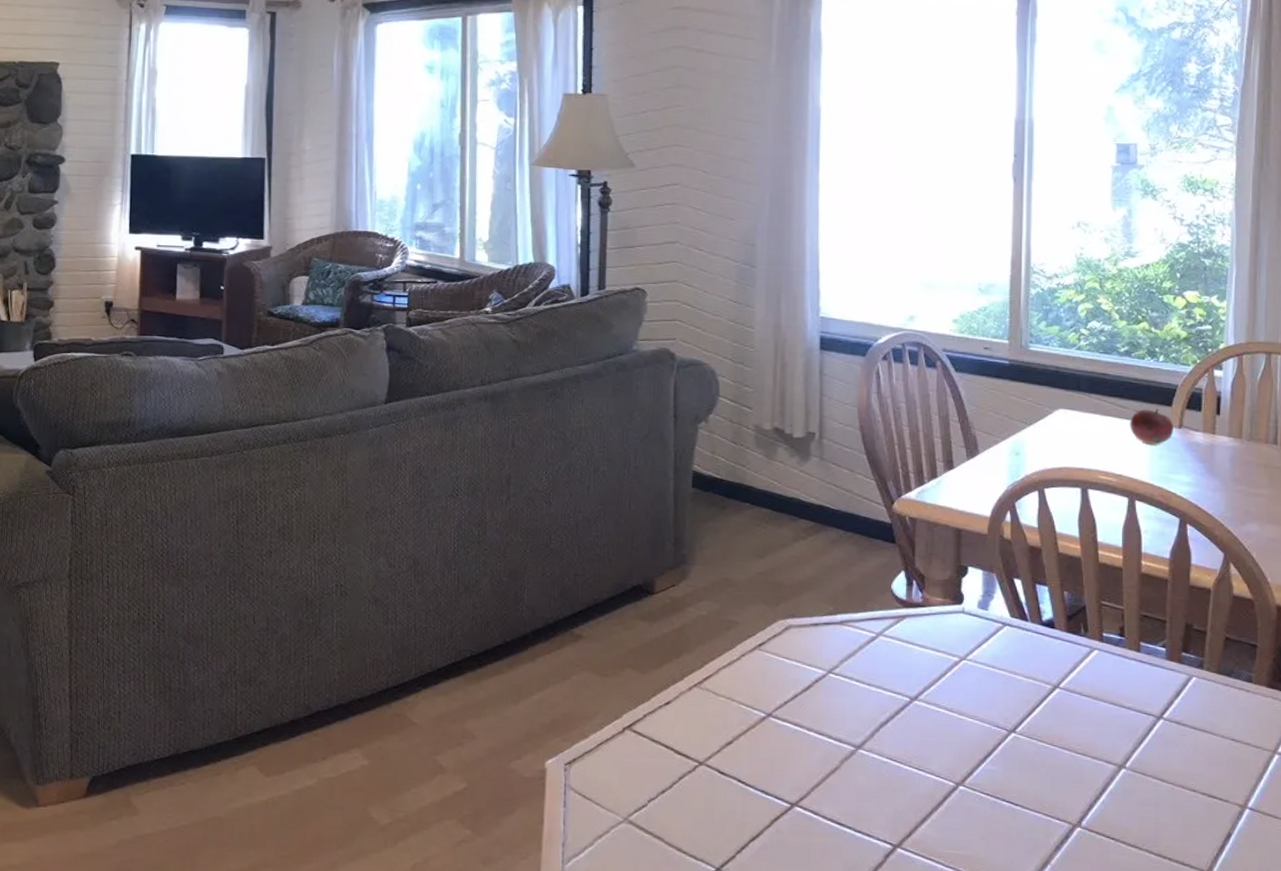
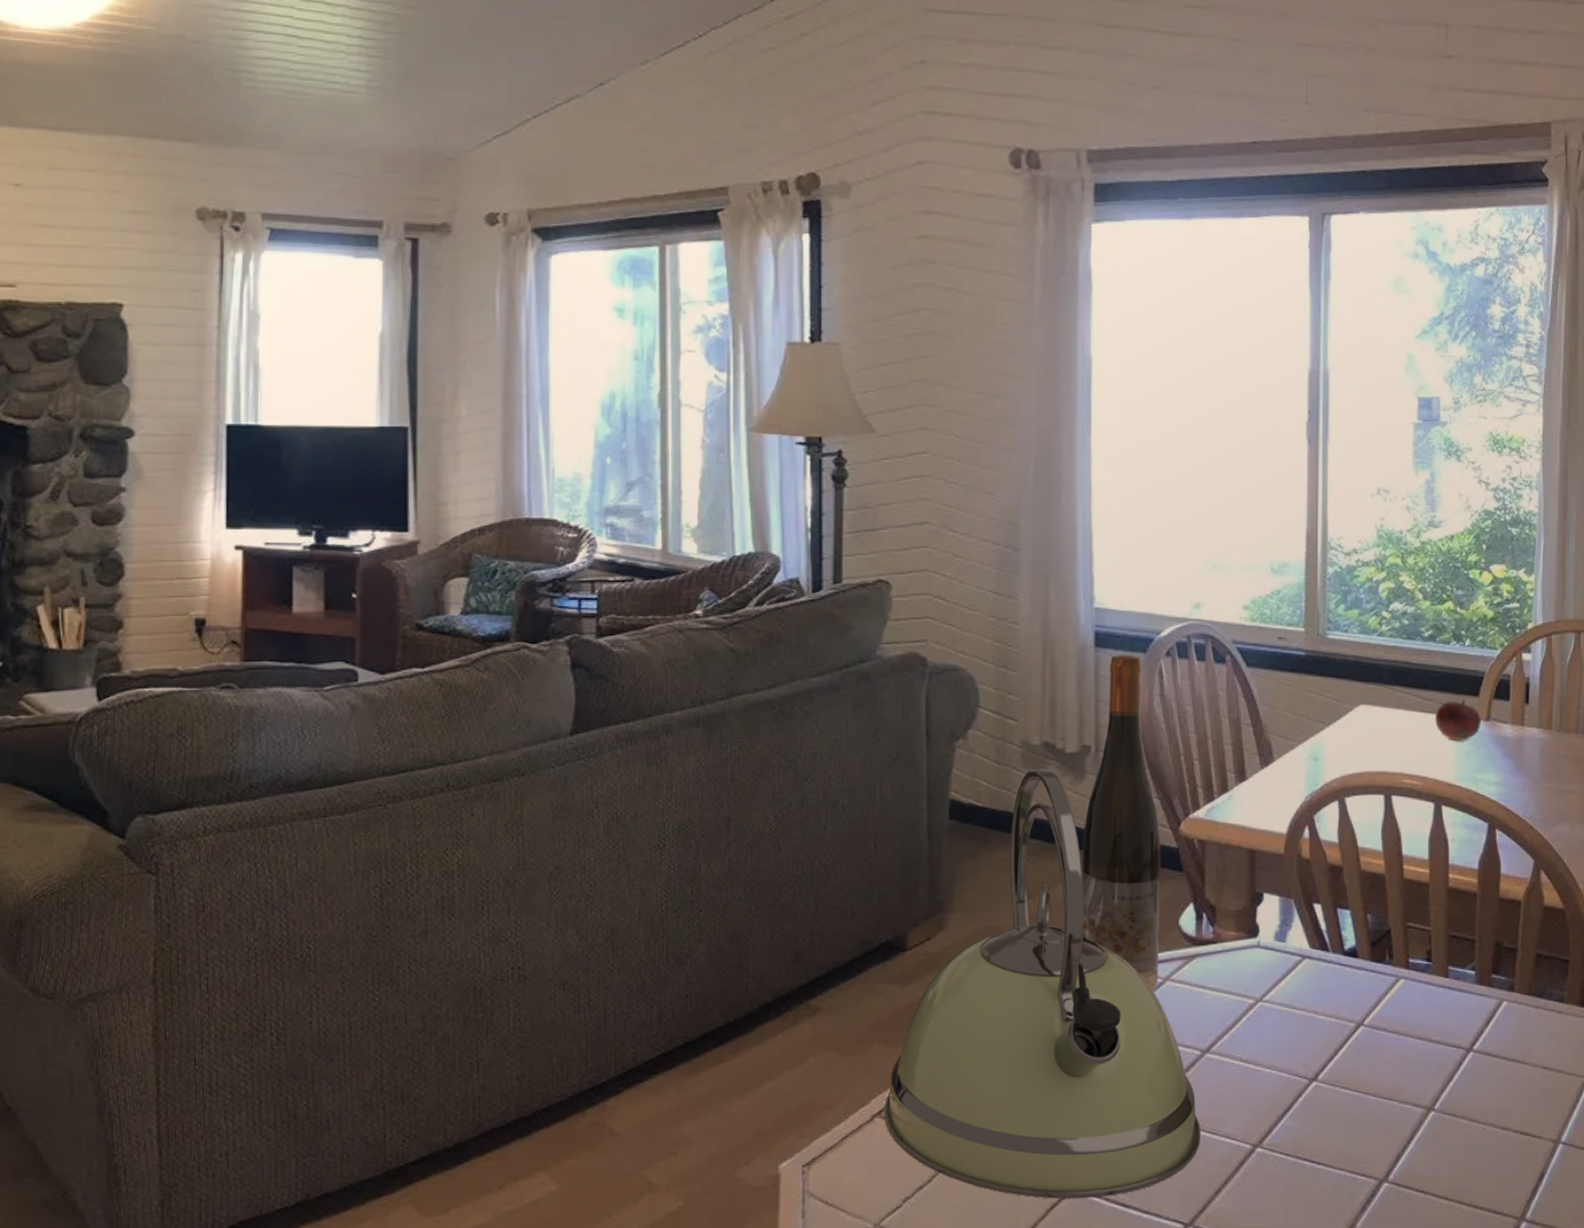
kettle: none [633,449,908,815] -> present [884,769,1200,1199]
wine bottle: none [806,356,877,642] -> present [1082,654,1161,990]

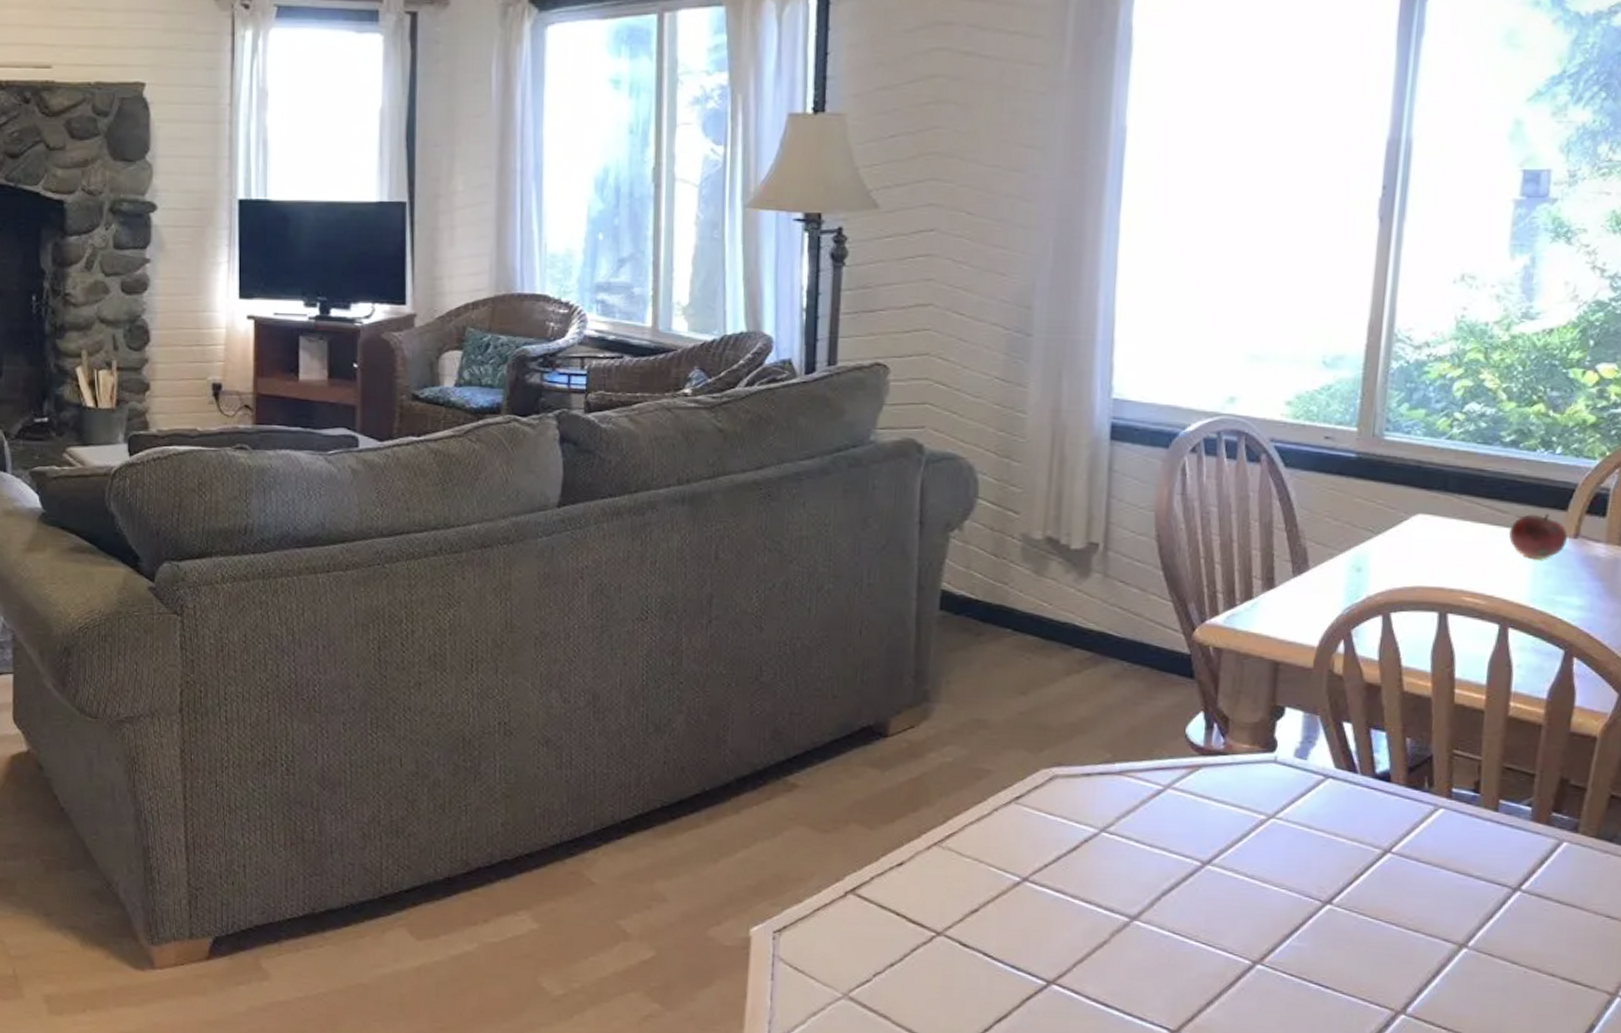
kettle: present [884,769,1200,1199] -> none [857,563,1195,995]
wine bottle: present [1082,654,1161,990] -> none [1077,448,1172,796]

